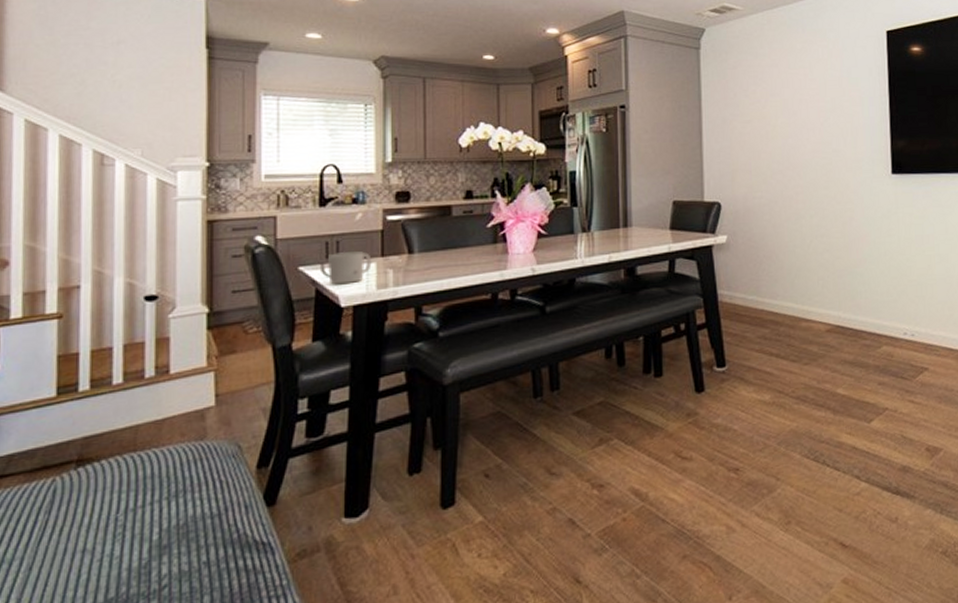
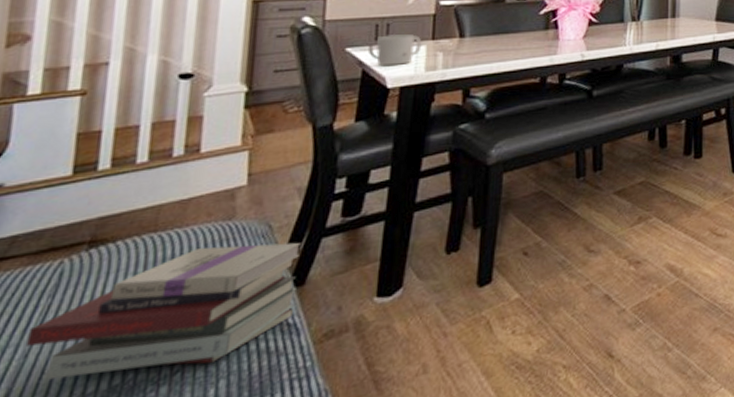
books: none [30,463,270,592] -> present [27,242,302,380]

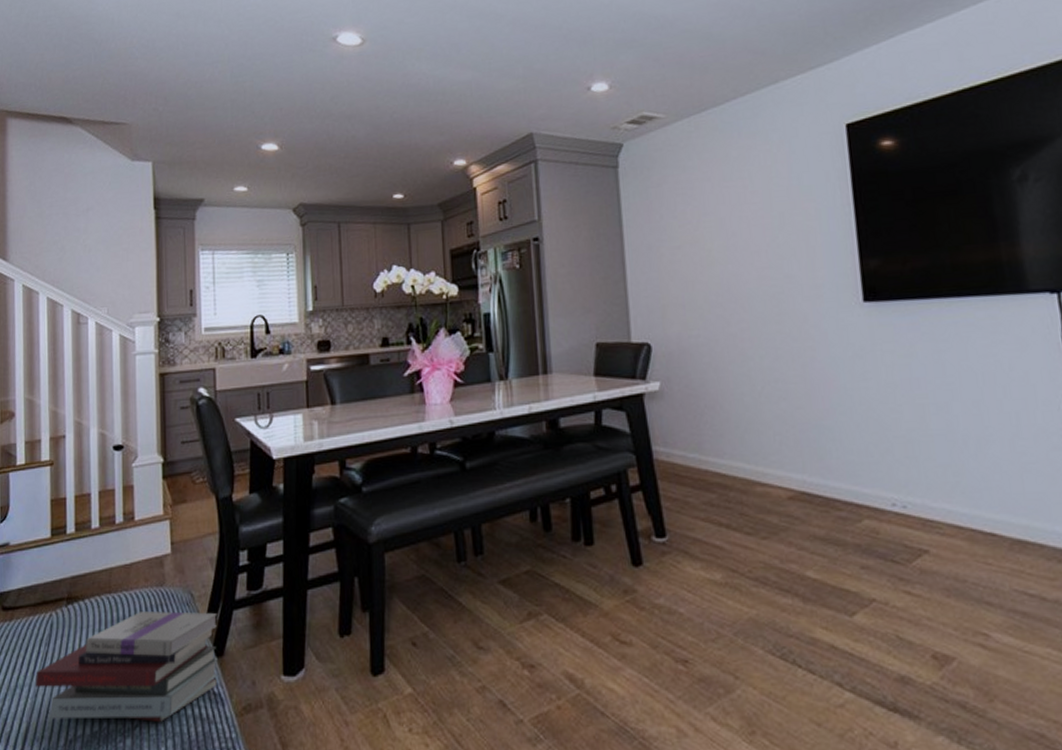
mug: present [375,34,422,67] -> none [259,402,299,437]

